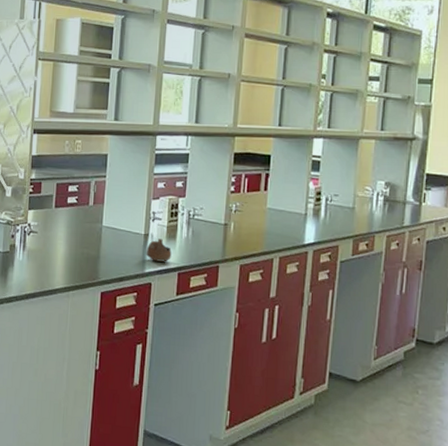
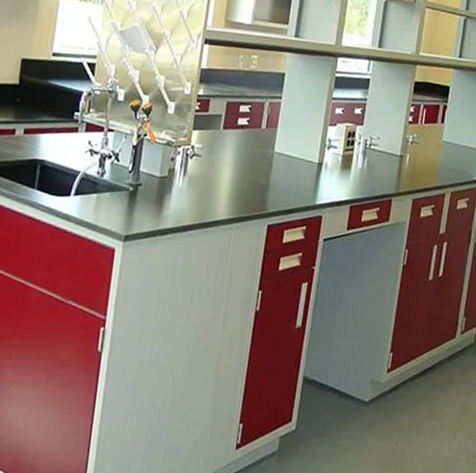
cup: present [146,238,172,262] -> none [318,168,345,194]

